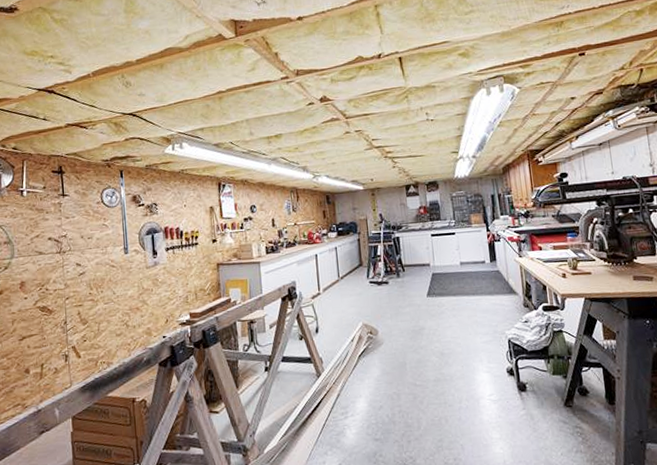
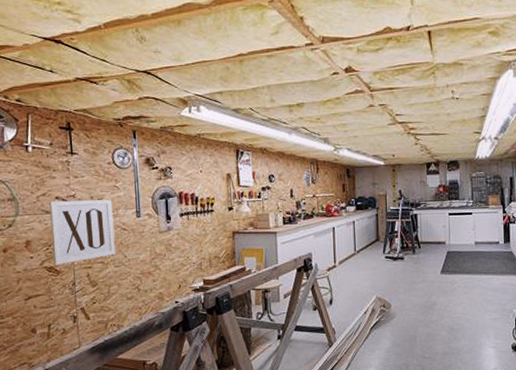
wall art: none [42,238,105,305] -> present [49,199,115,266]

